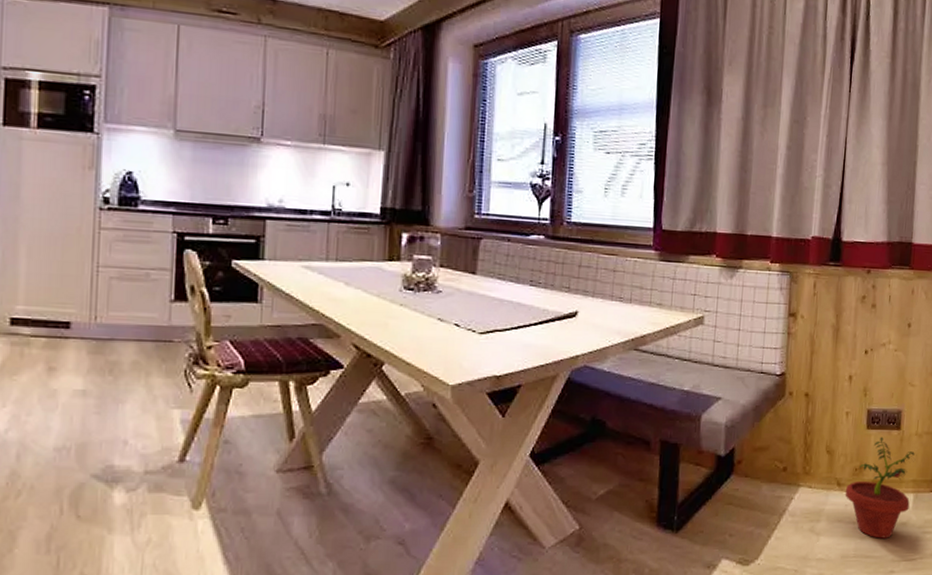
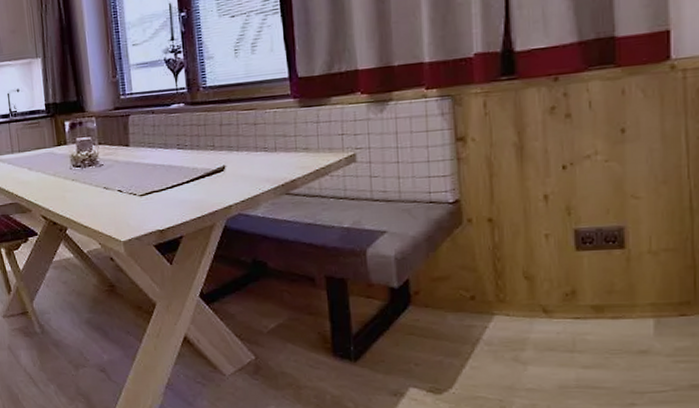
potted plant: present [845,437,916,539] -> none [554,258,652,368]

